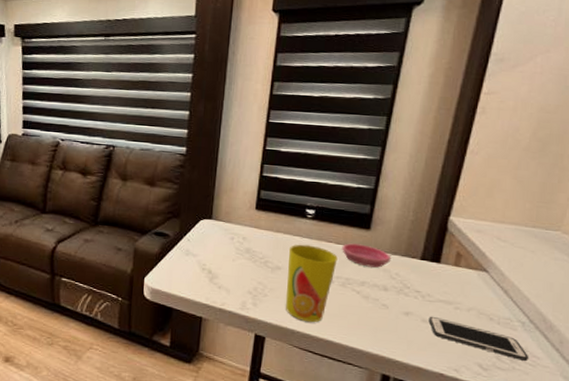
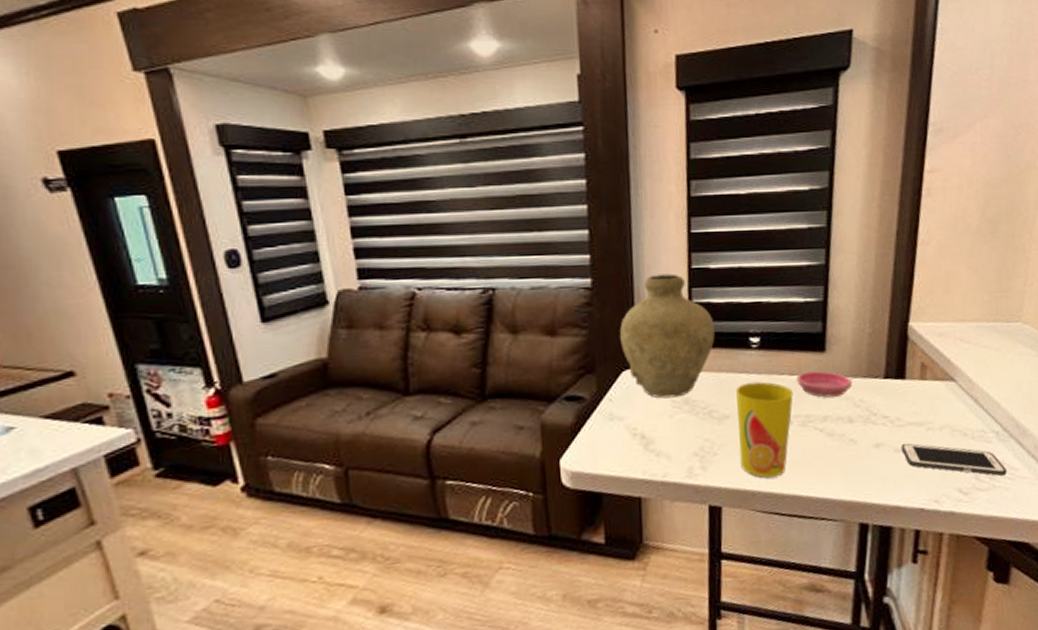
vase: none [202,151,279,247] -> present [620,273,715,399]

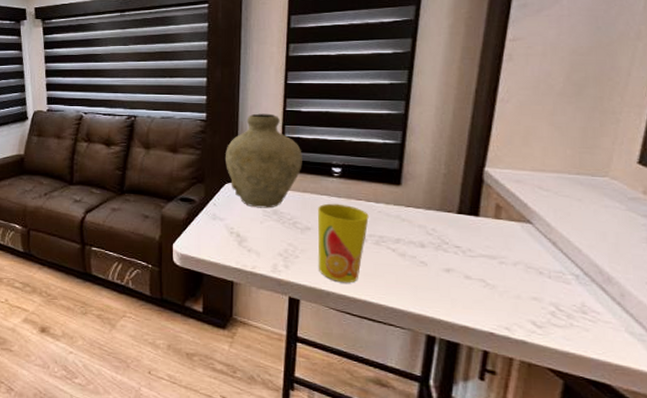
saucer: present [796,371,853,398] -> none [372,200,426,224]
cell phone: present [901,443,1007,477] -> none [472,272,587,318]

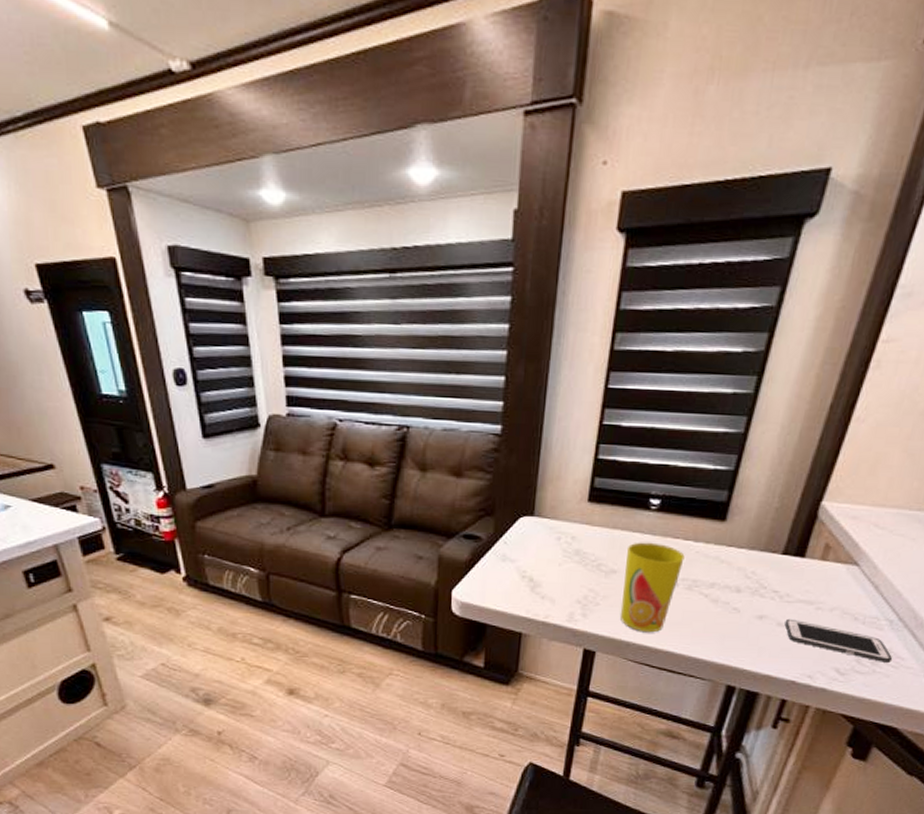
vase: present [226,113,302,208] -> none [522,427,617,548]
cell phone: none [472,272,587,318] -> present [784,618,892,664]

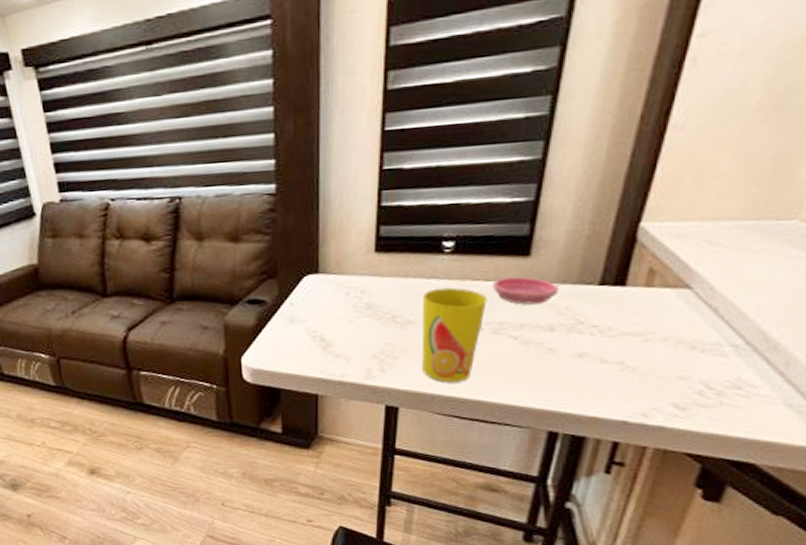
saucer: none [690,538,749,566] -> present [492,276,560,305]
cell phone: present [784,618,892,664] -> none [609,354,741,394]

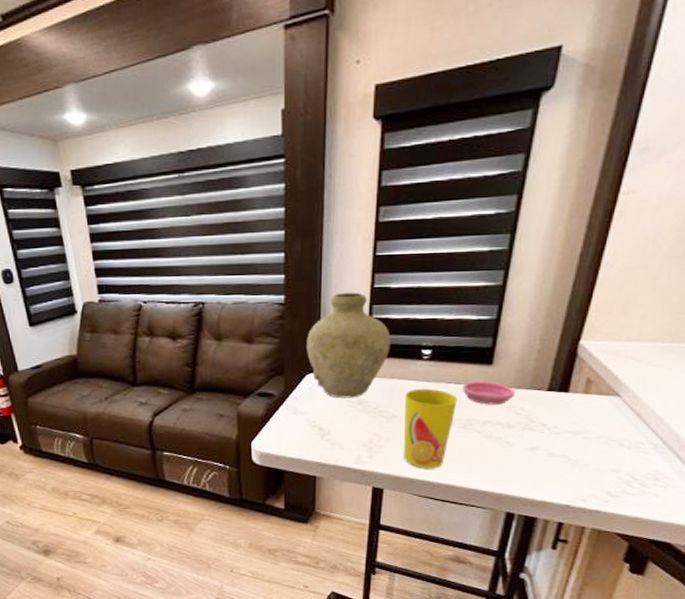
vase: none [303,176,404,303] -> present [307,292,391,399]

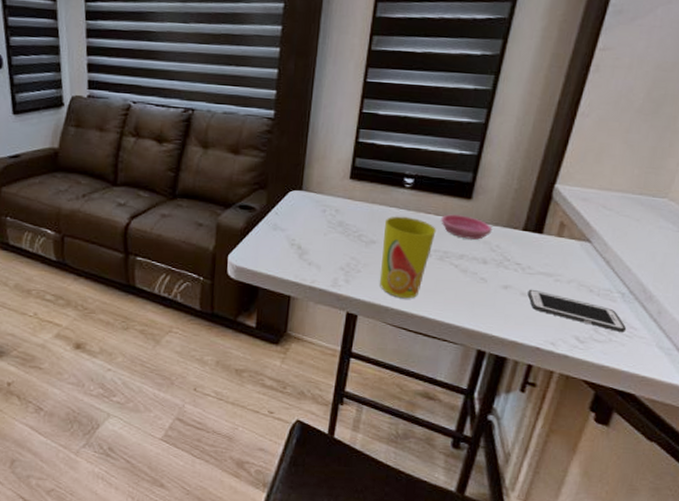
vase: present [307,292,391,399] -> none [292,114,375,220]
cell phone: none [555,448,659,484] -> present [527,289,626,333]

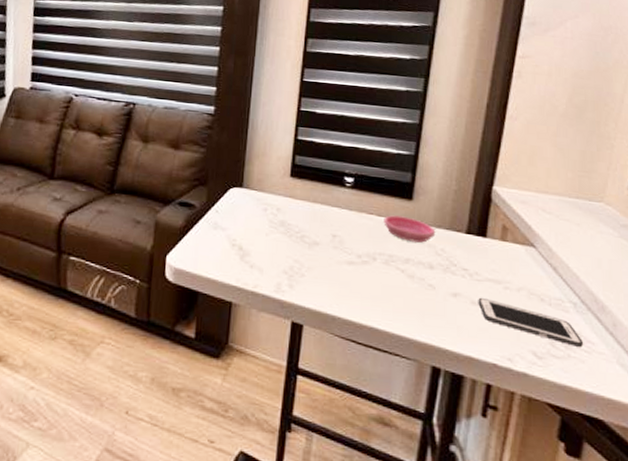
cup: present [380,216,436,299] -> none [325,216,379,307]

